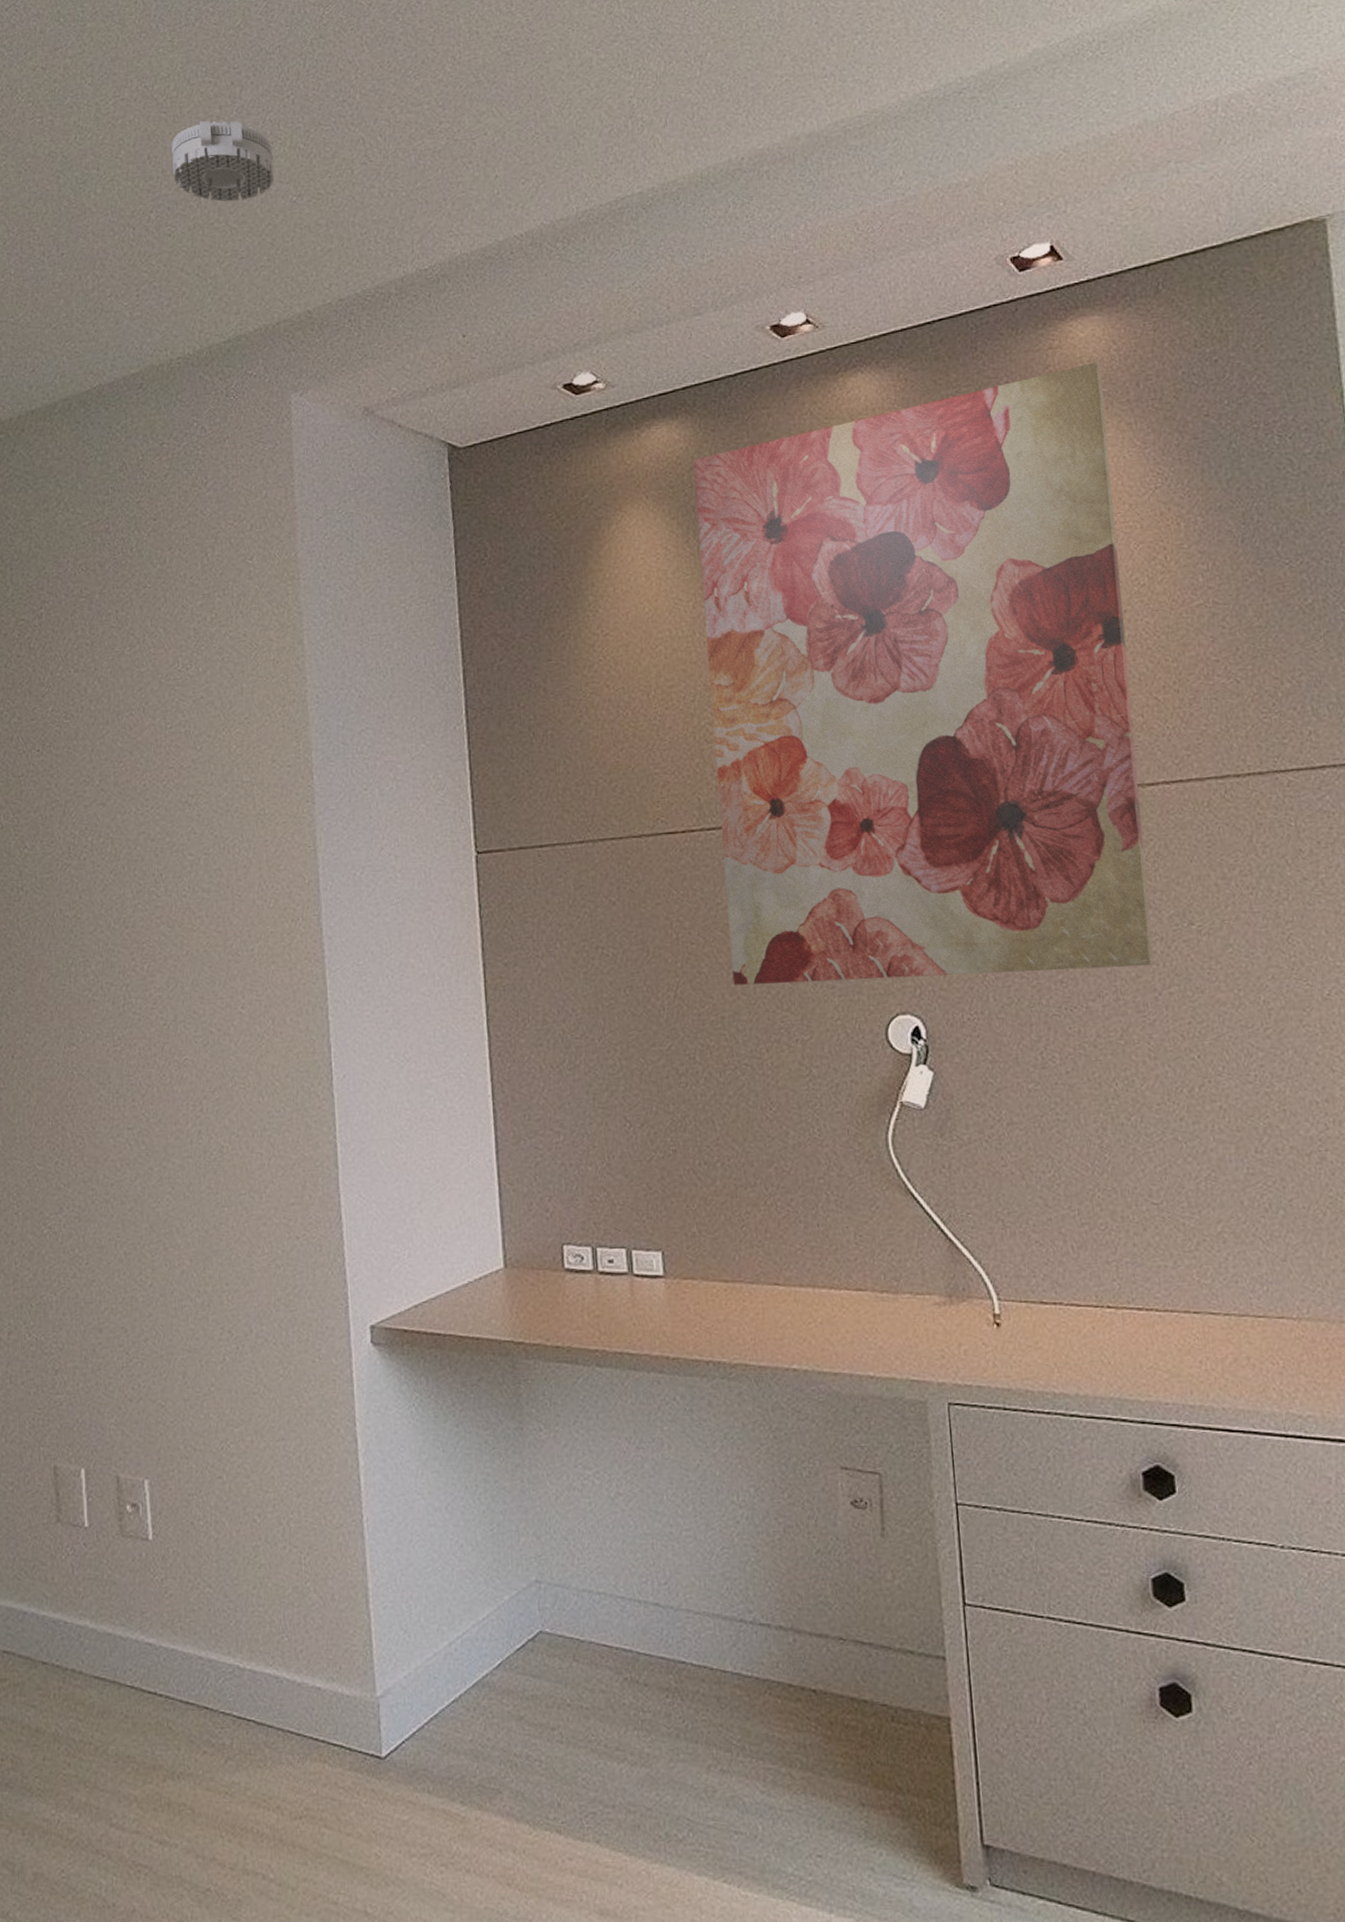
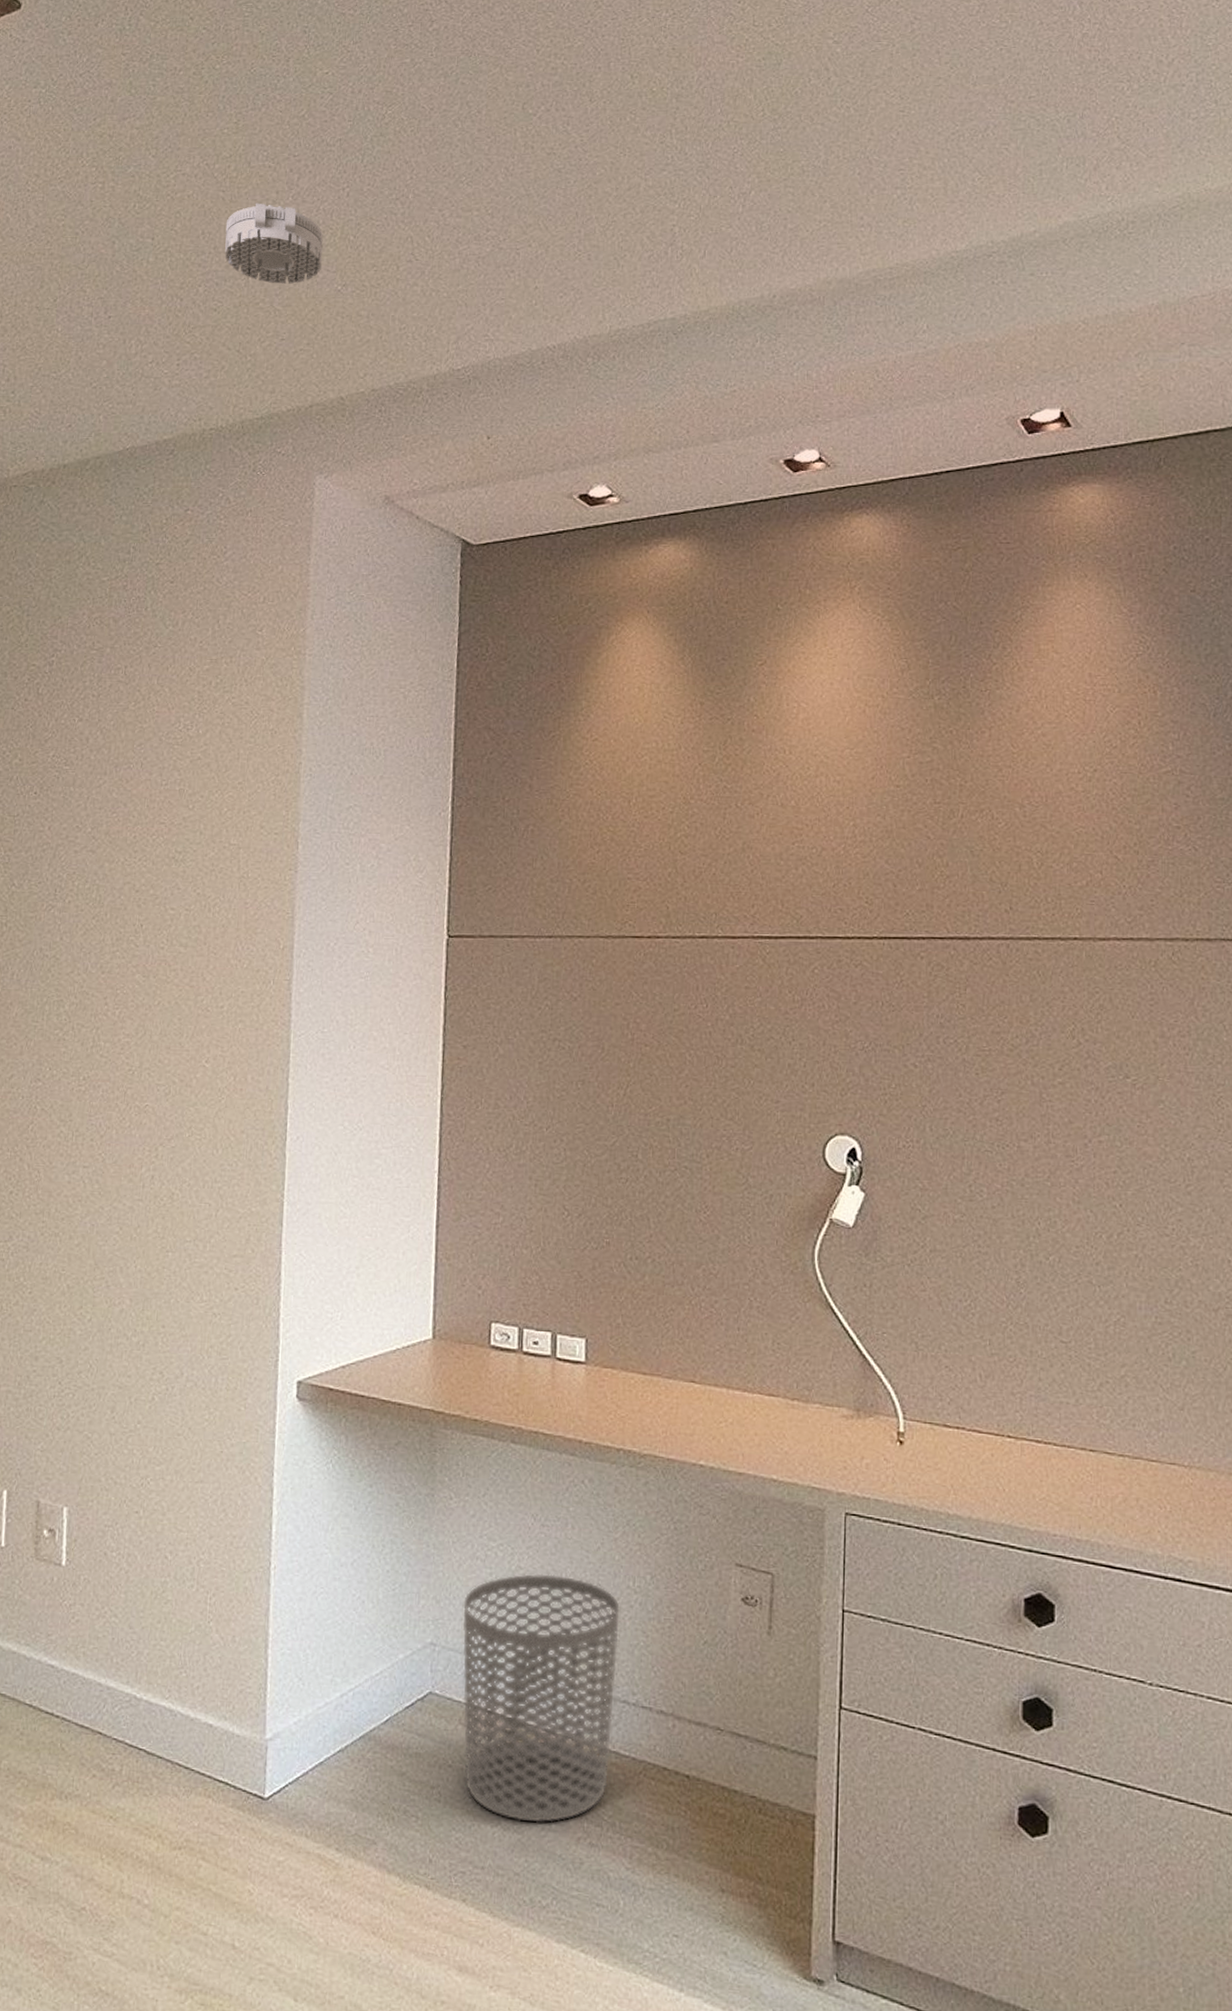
waste bin: none [565,1497,733,1755] -> present [462,1574,620,1823]
wall art: present [693,362,1154,986] -> none [681,529,1097,1113]

